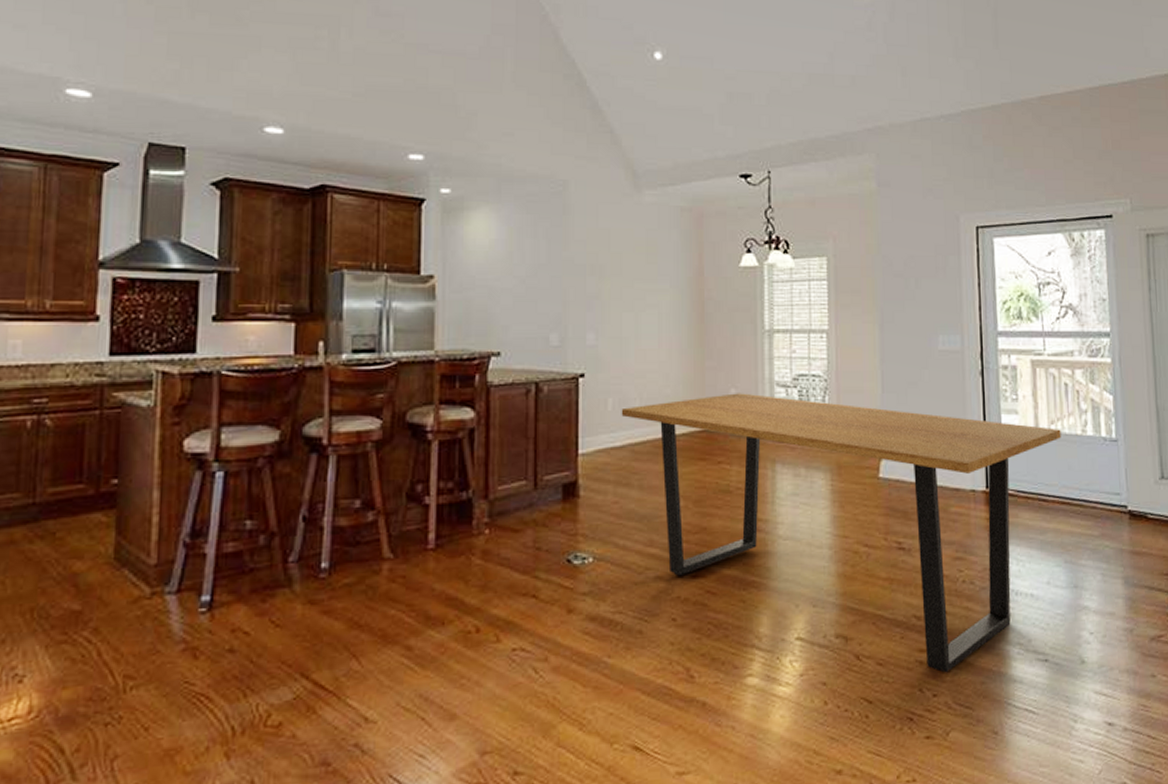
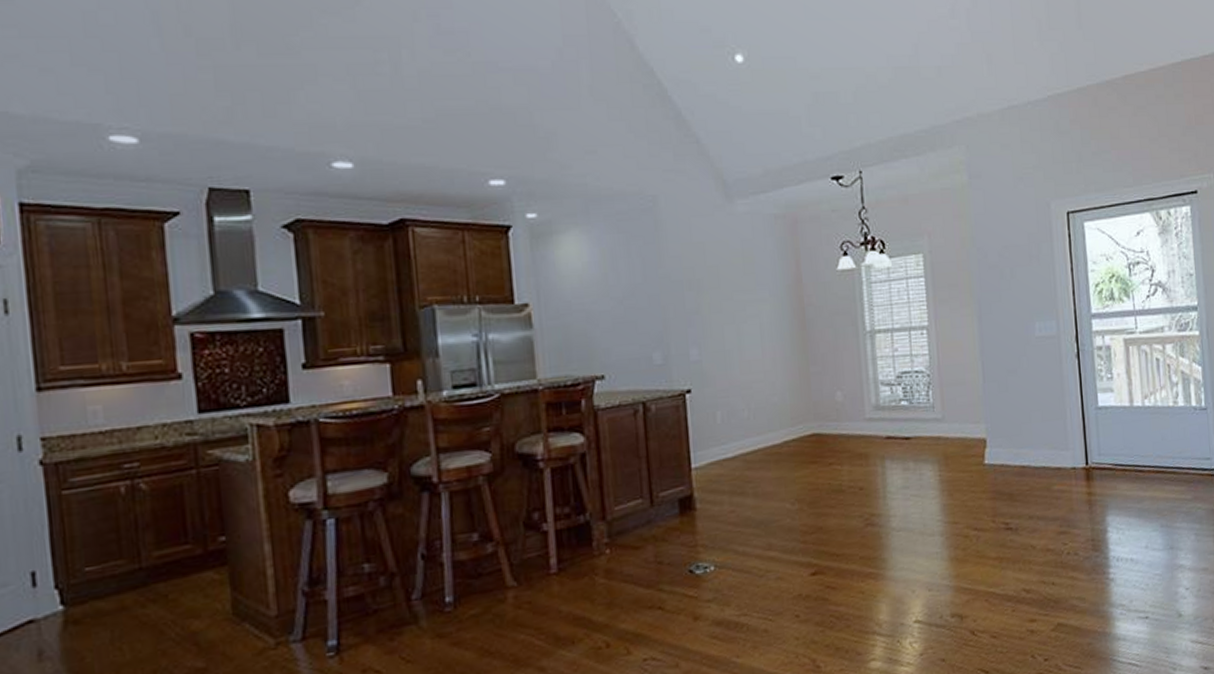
dining table: present [621,393,1061,673] -> none [730,394,1155,639]

